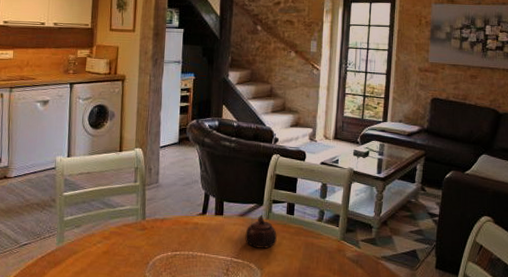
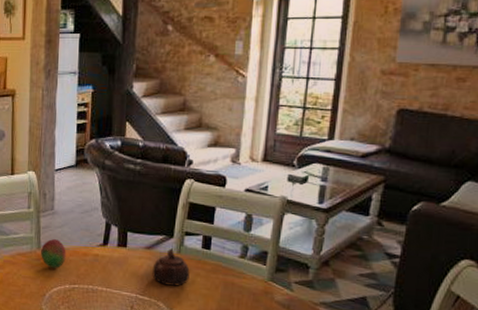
fruit: none [145,210,169,237] -> present [40,239,66,268]

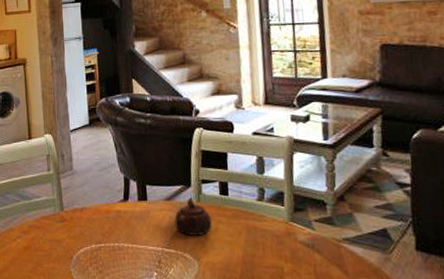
fruit: present [40,239,66,268] -> none [63,199,89,229]

